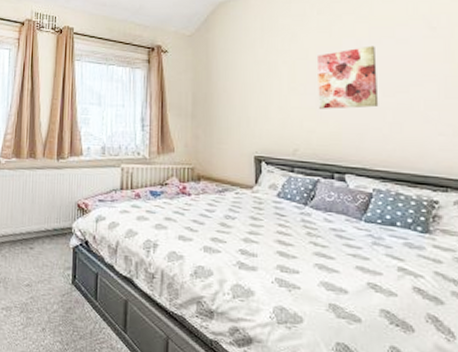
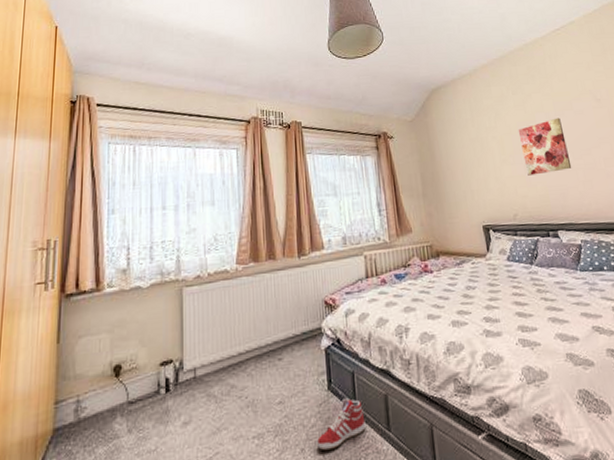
sneaker: none [56,294,104,336] -> present [316,397,366,451]

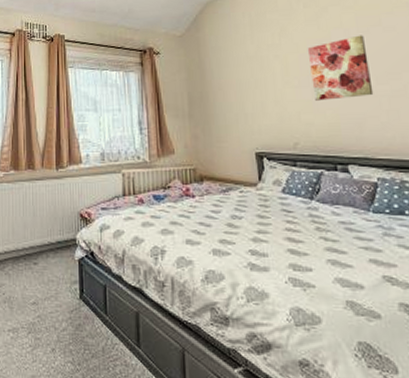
sneaker: present [316,397,366,451] -> none [66,308,115,355]

